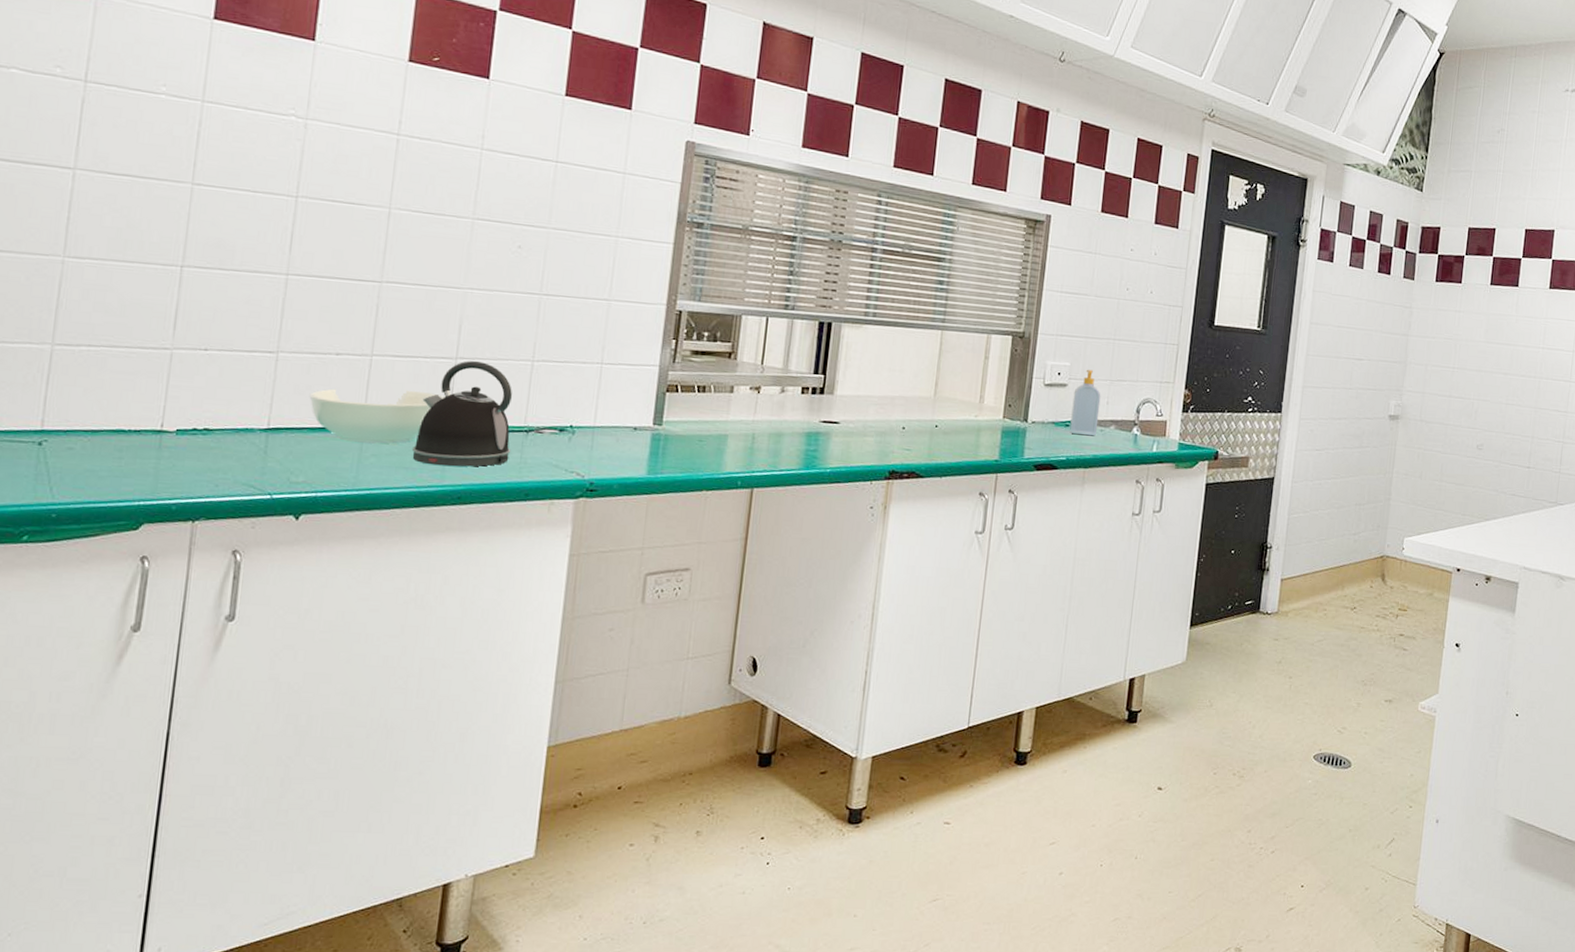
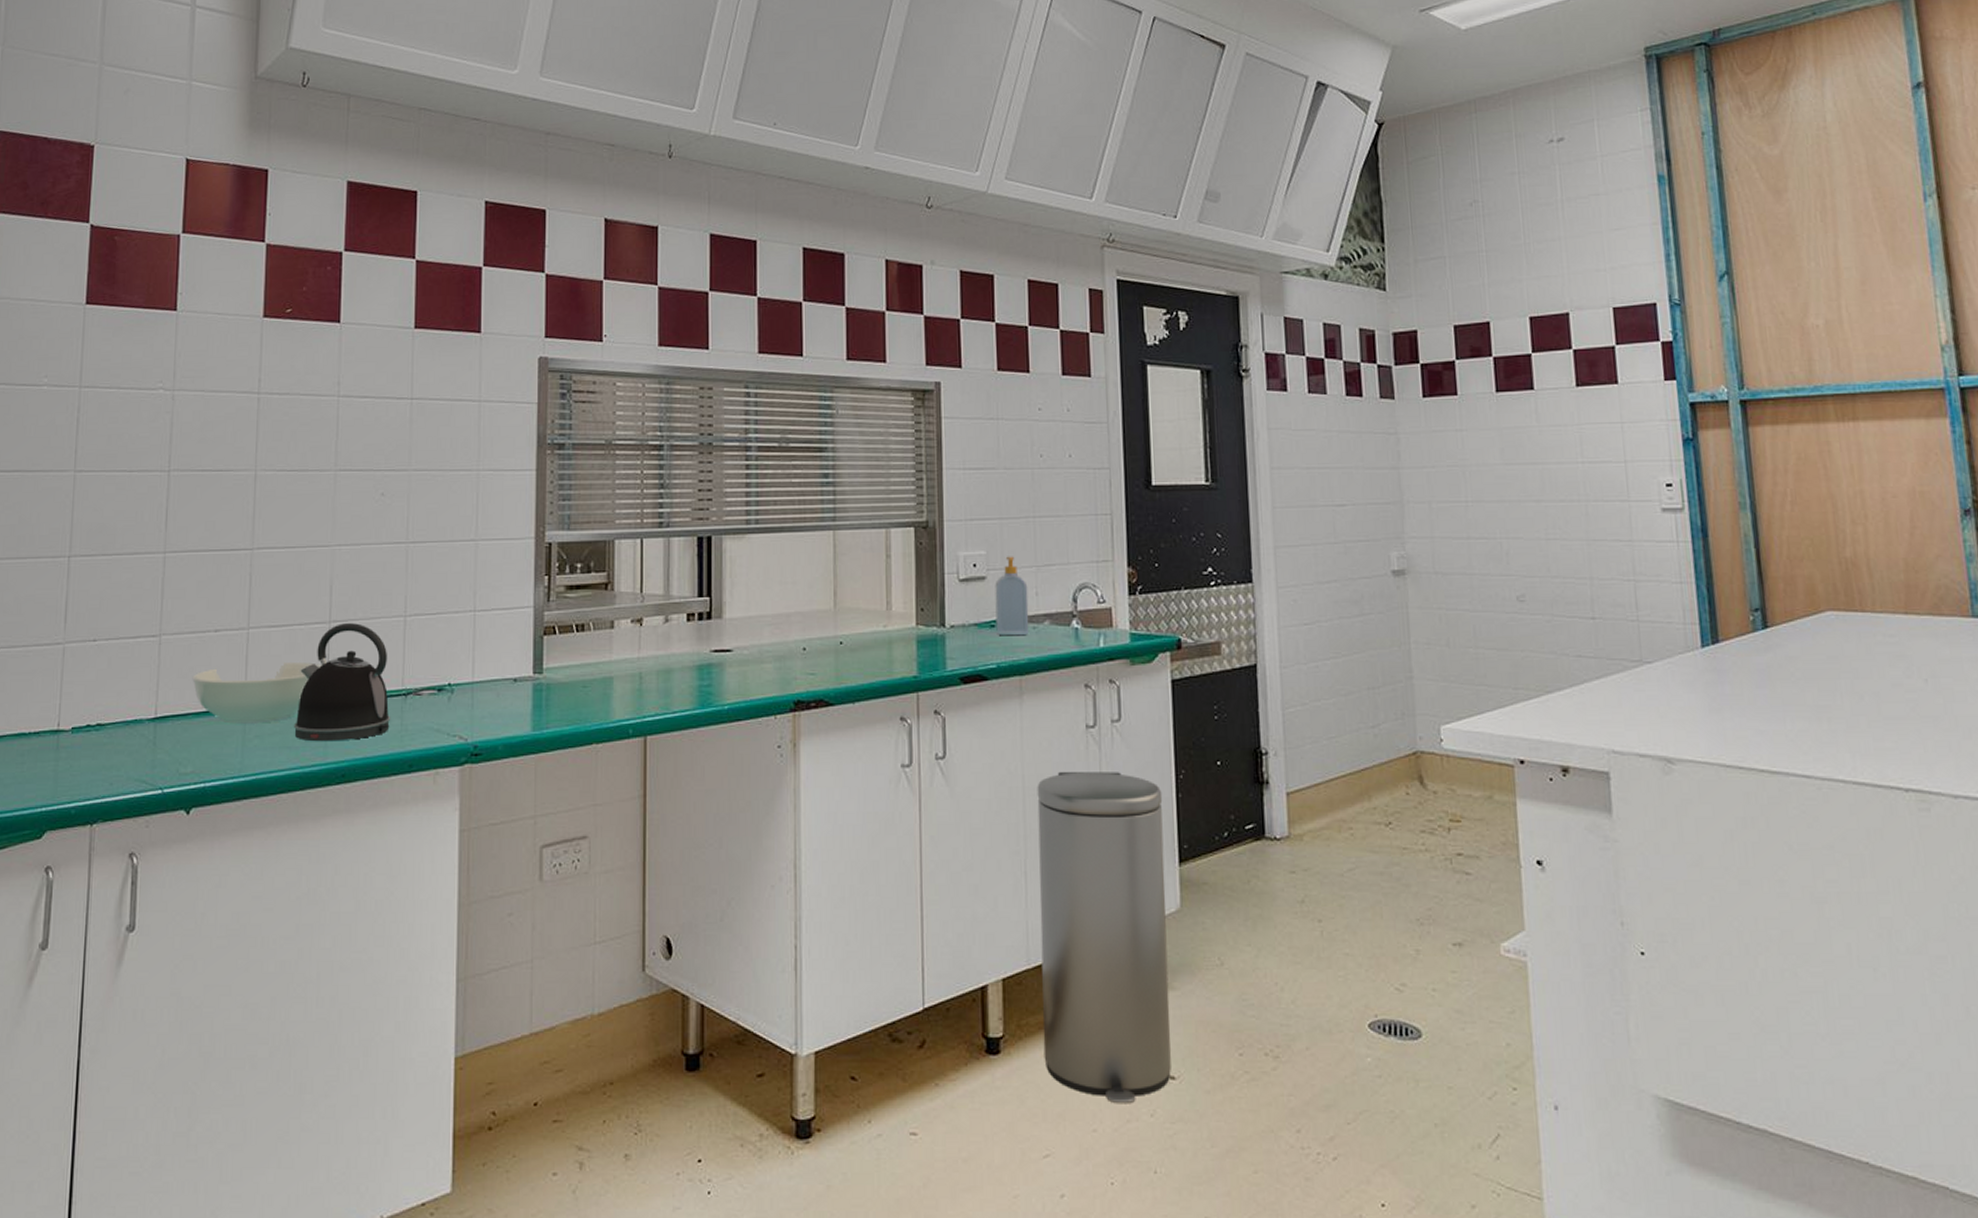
pedal bin: none [1061,548,1185,807] -> present [1037,772,1171,1104]

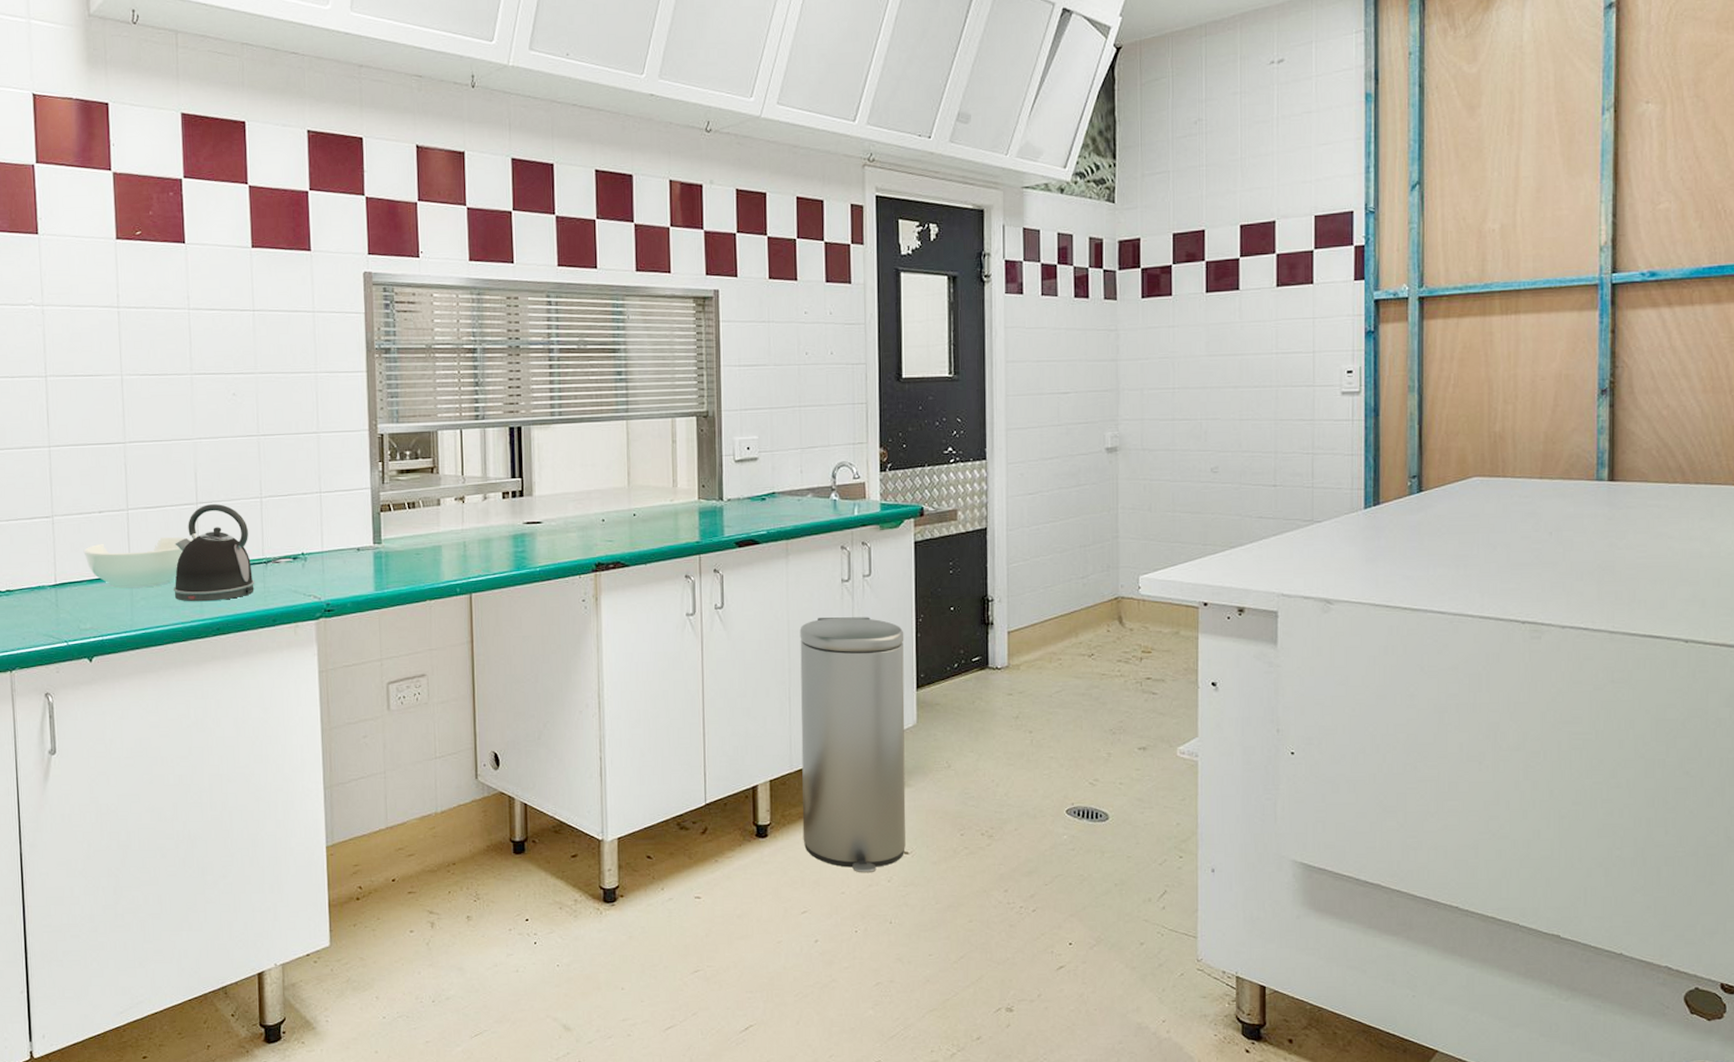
soap bottle: present [995,556,1029,636] -> none [765,440,795,507]

